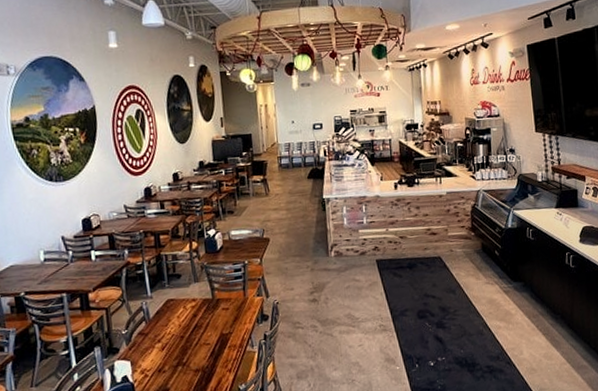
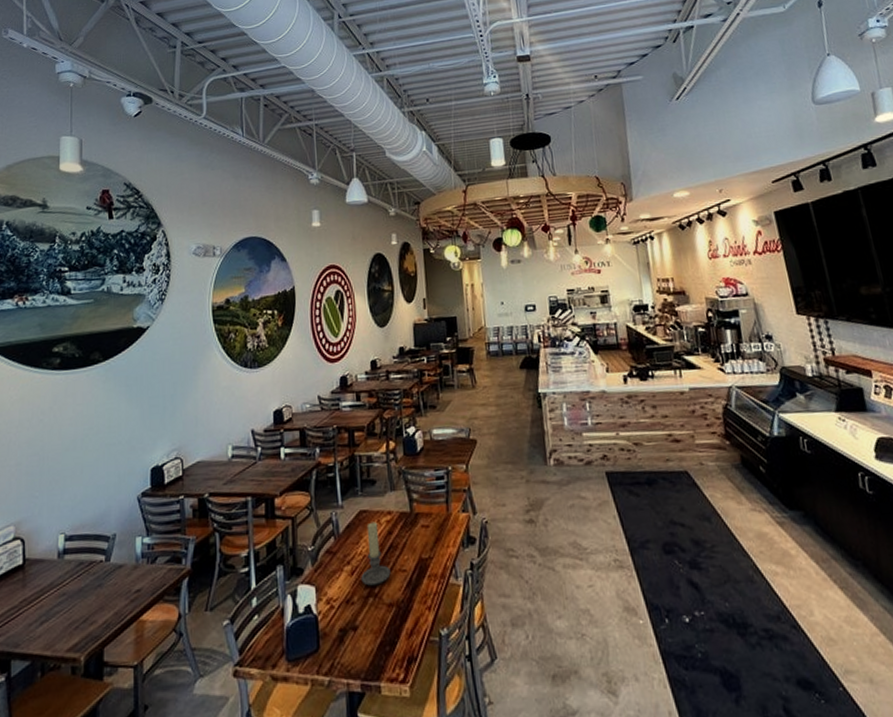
candle holder: none [170,307,197,358] -> present [361,521,391,586]

